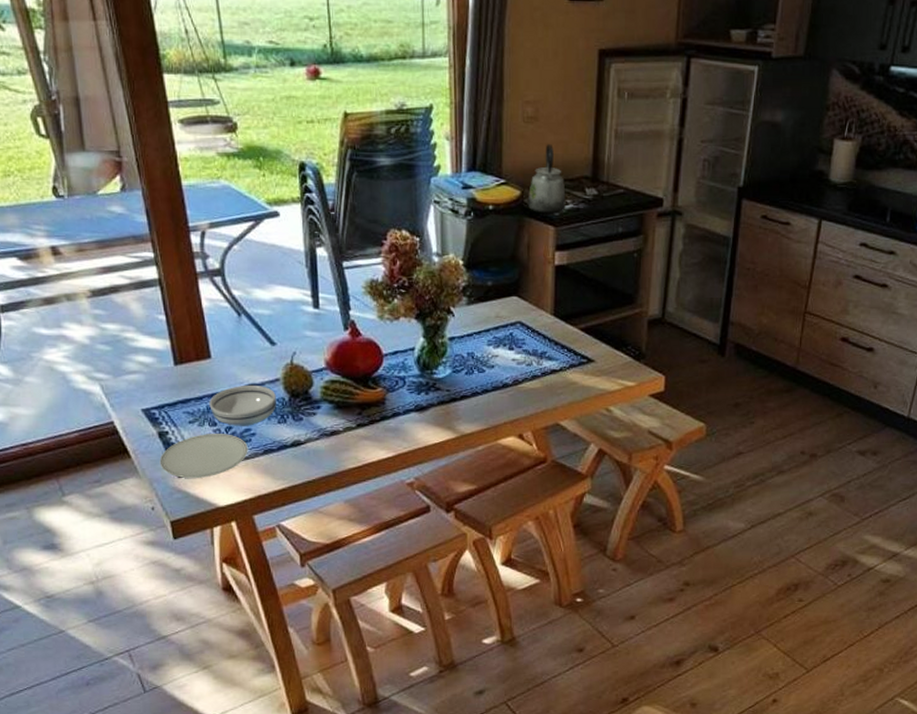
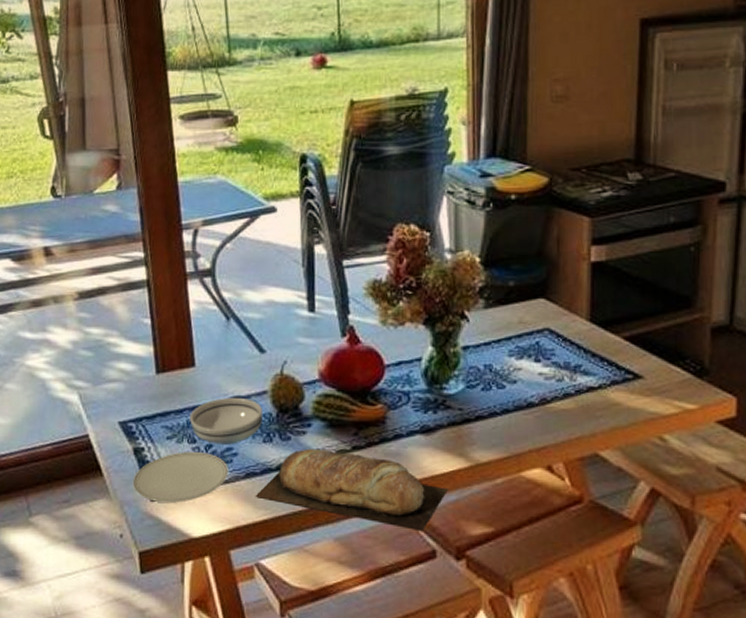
bread loaf: none [273,427,440,492] -> present [255,448,449,532]
kettle: present [527,144,566,214] -> none [556,125,604,203]

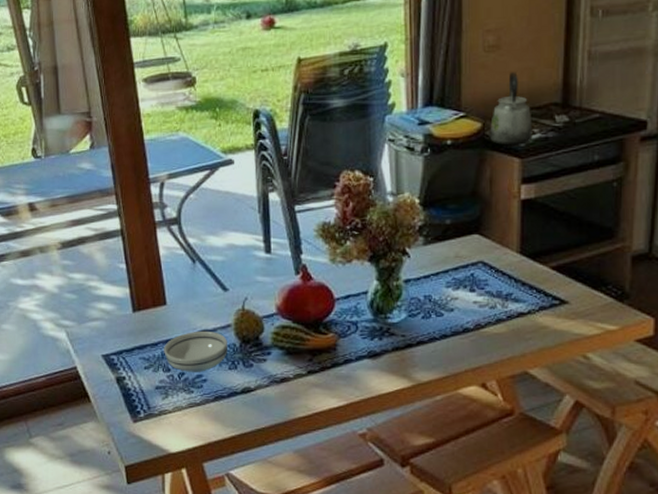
plate: present [132,452,229,503] -> none [116,379,199,423]
bread loaf: present [255,448,449,532] -> none [223,374,394,443]
kettle: none [556,125,604,203] -> present [489,72,533,146]

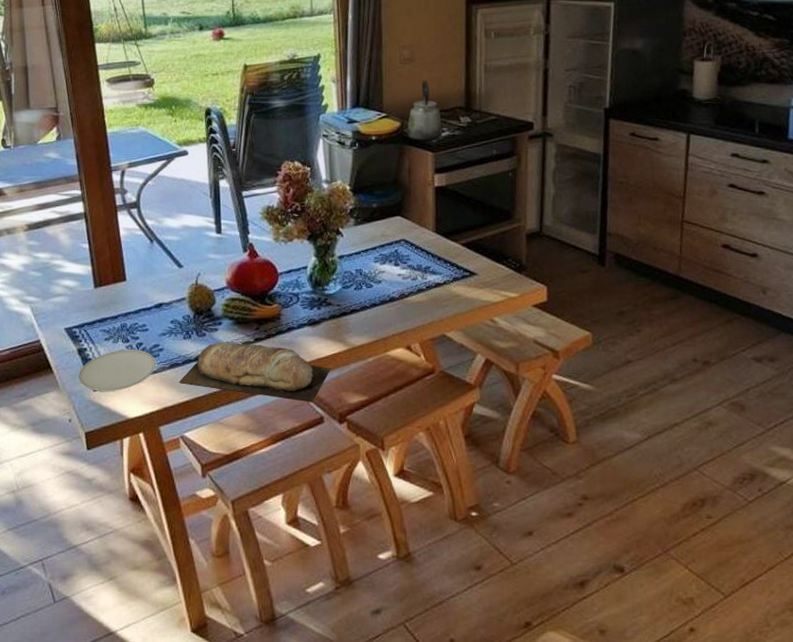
plate: none [116,379,199,423] -> present [78,349,156,391]
bowl: present [164,330,227,372] -> none [123,304,182,342]
bread loaf: none [223,374,394,443] -> present [178,342,332,403]

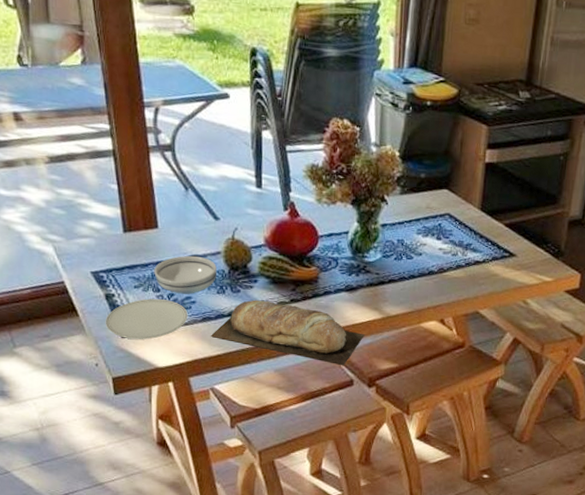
bowl: none [123,304,182,342] -> present [154,255,217,294]
kettle: present [407,81,443,142] -> none [463,46,501,114]

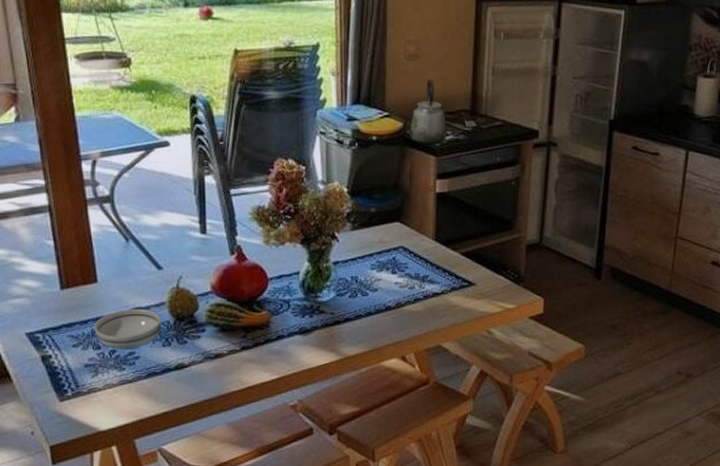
plate: present [105,298,188,340] -> none [41,357,131,402]
bread loaf: present [210,299,366,366] -> none [156,350,323,414]
kettle: none [463,46,501,114] -> present [409,80,446,145]

